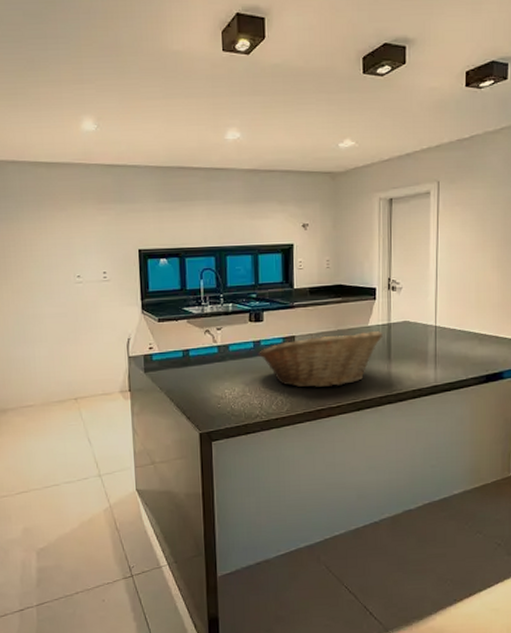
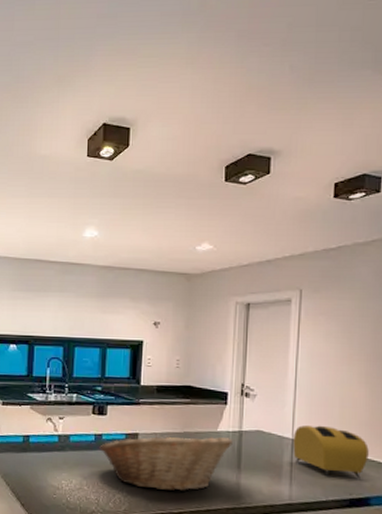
toaster: none [436,310,501,356] -> present [293,424,369,478]

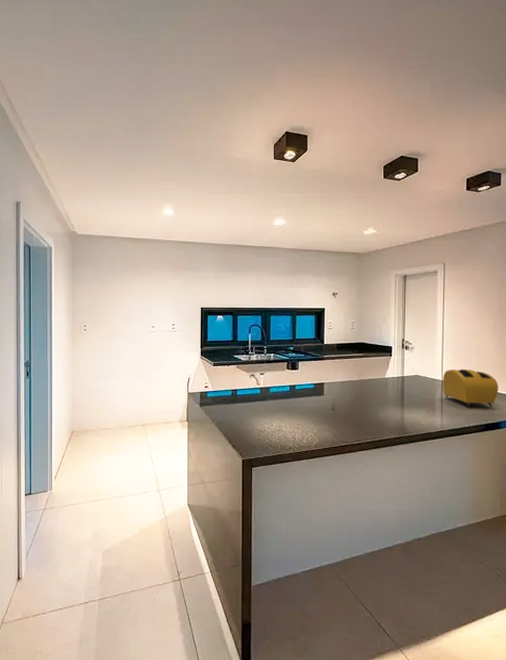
fruit basket: present [99,432,233,491] -> none [294,381,397,428]

